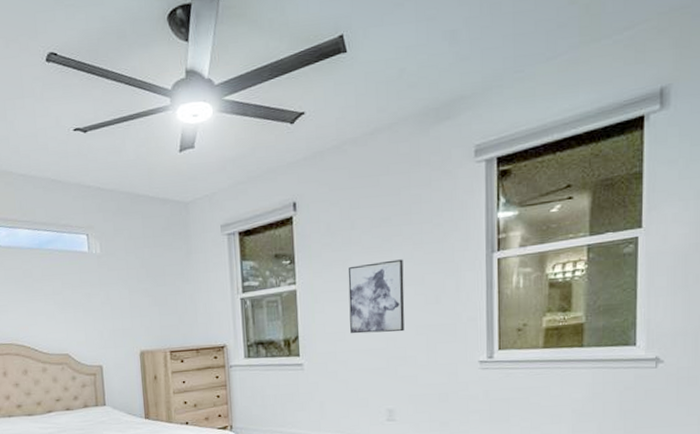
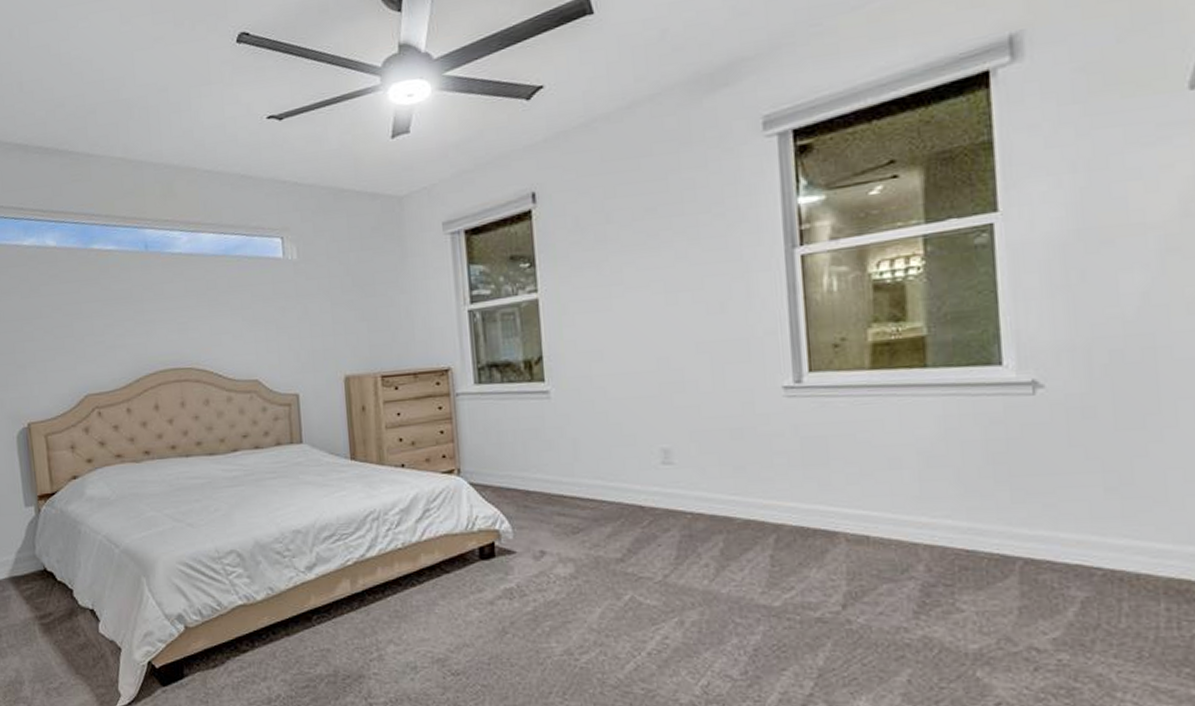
wall art: present [348,259,405,334] -> none [603,258,681,353]

